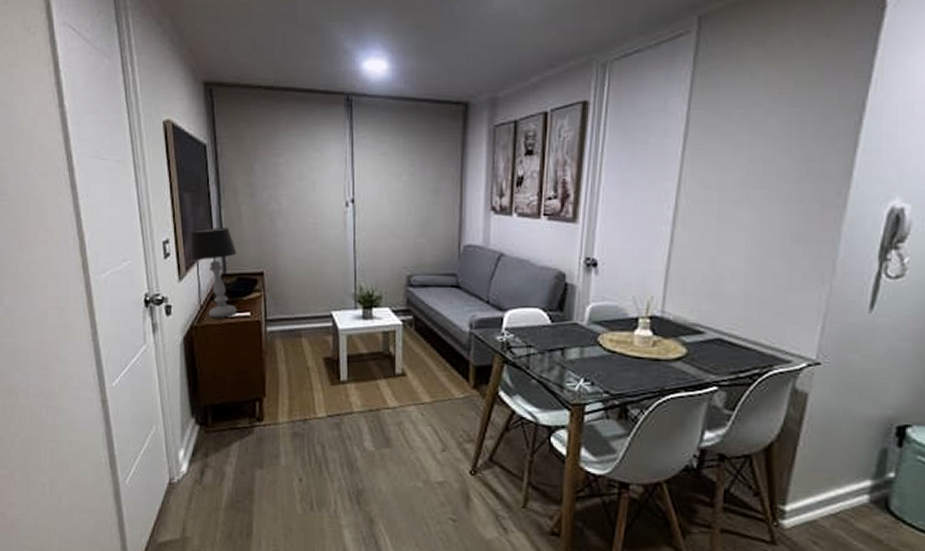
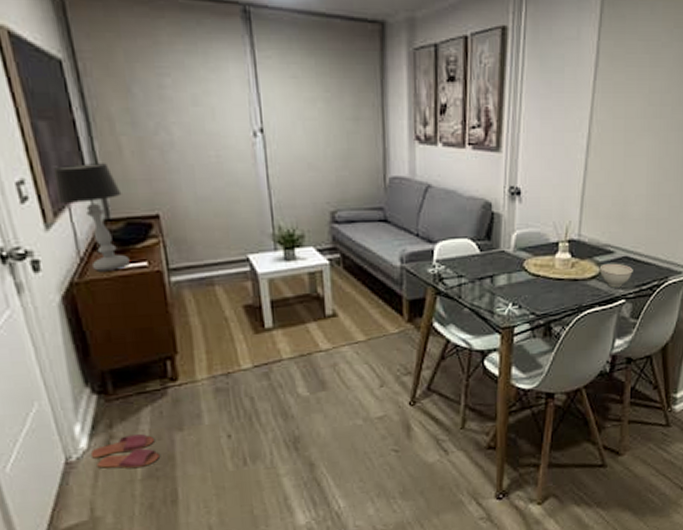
slippers: none [188,465,241,498] -> present [90,433,159,469]
bowl: none [686,344,728,373] -> present [599,263,633,288]

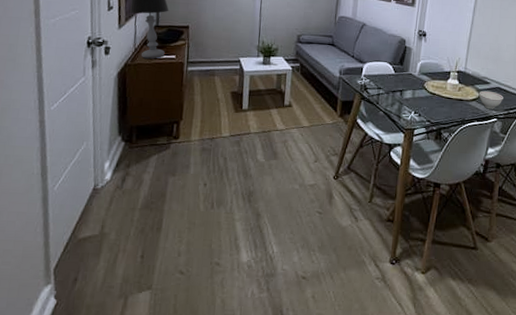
slippers: present [90,433,159,469] -> none [111,173,156,200]

